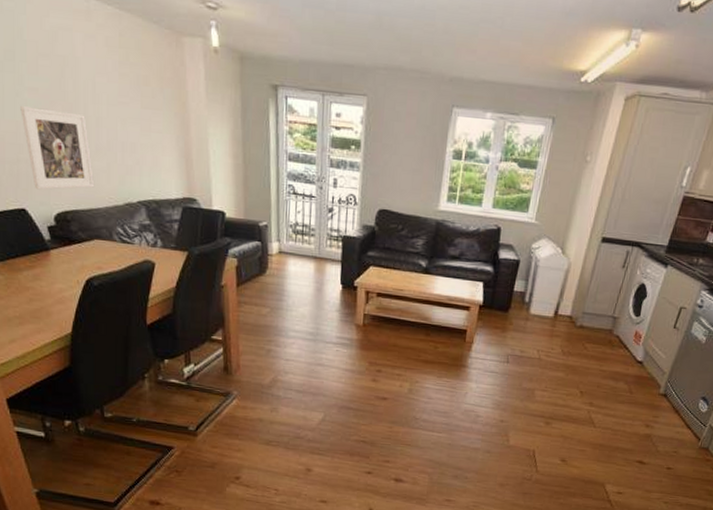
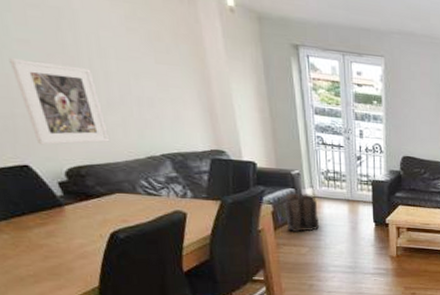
backpack: none [247,247,284,290] -> present [282,193,320,232]

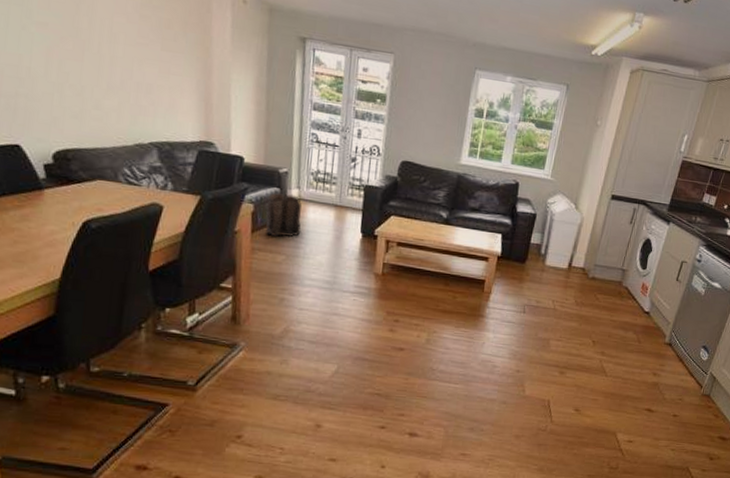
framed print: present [9,57,111,145] -> none [25,38,103,127]

